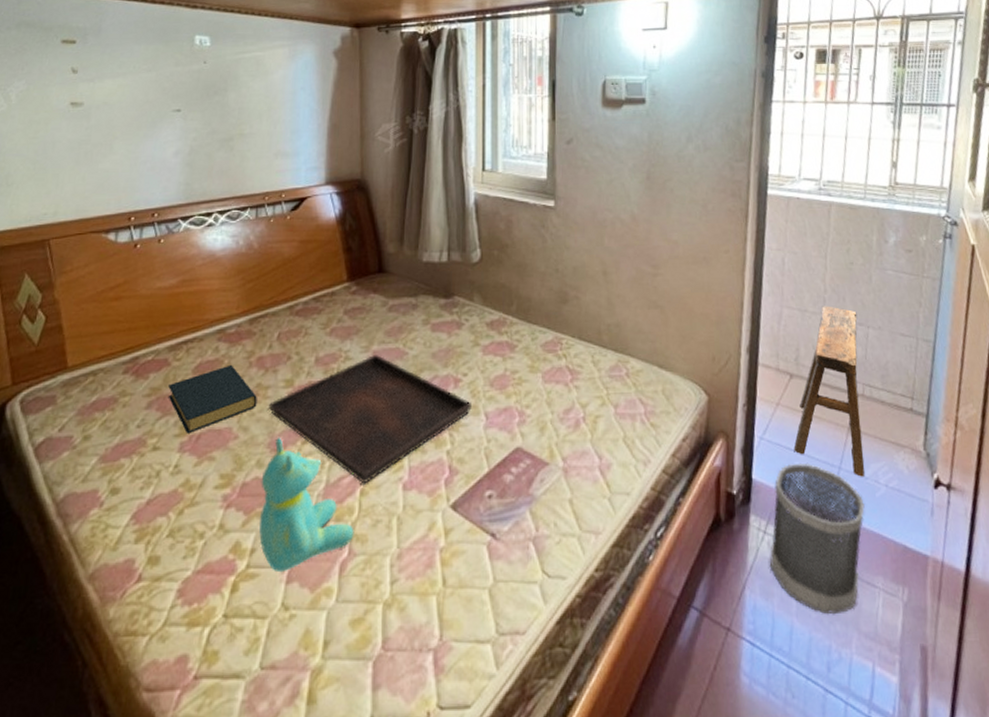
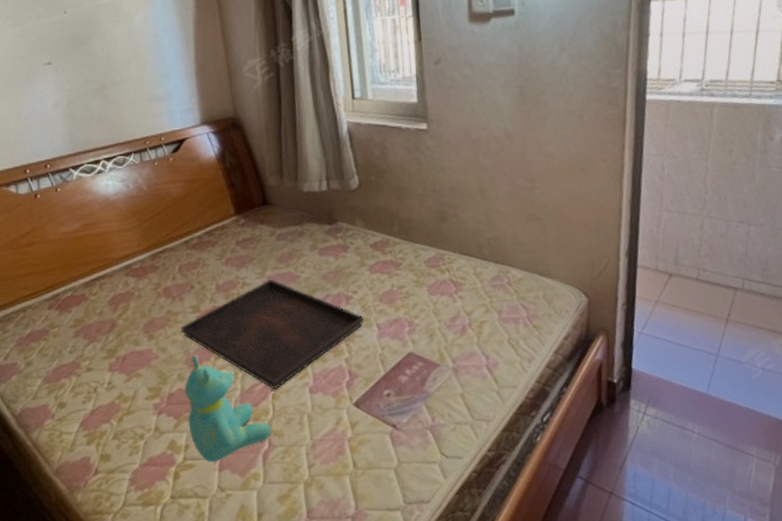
hardback book: present [168,364,257,433] -> none [90,295,170,356]
wastebasket: present [769,464,865,615] -> none [648,353,741,479]
stool: present [793,306,865,477] -> none [672,207,742,362]

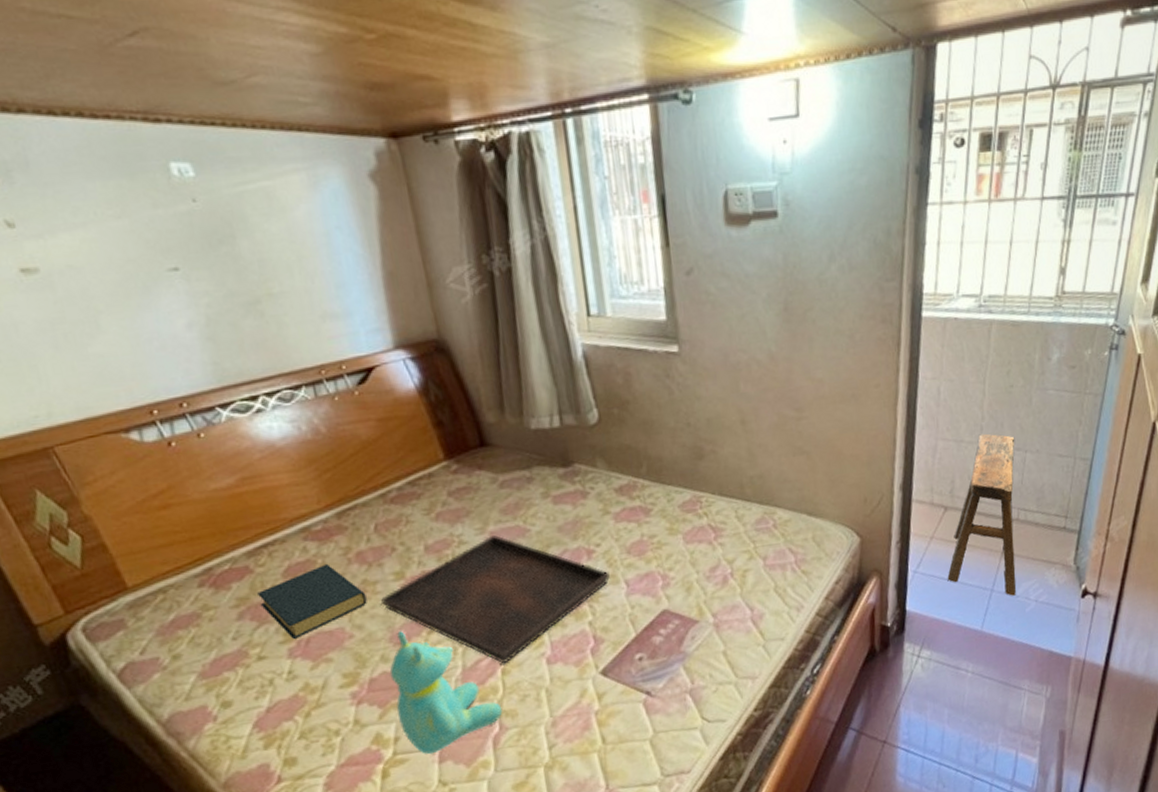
hardback book: none [90,295,170,356] -> present [257,563,367,639]
stool: none [672,207,742,362] -> present [947,434,1017,596]

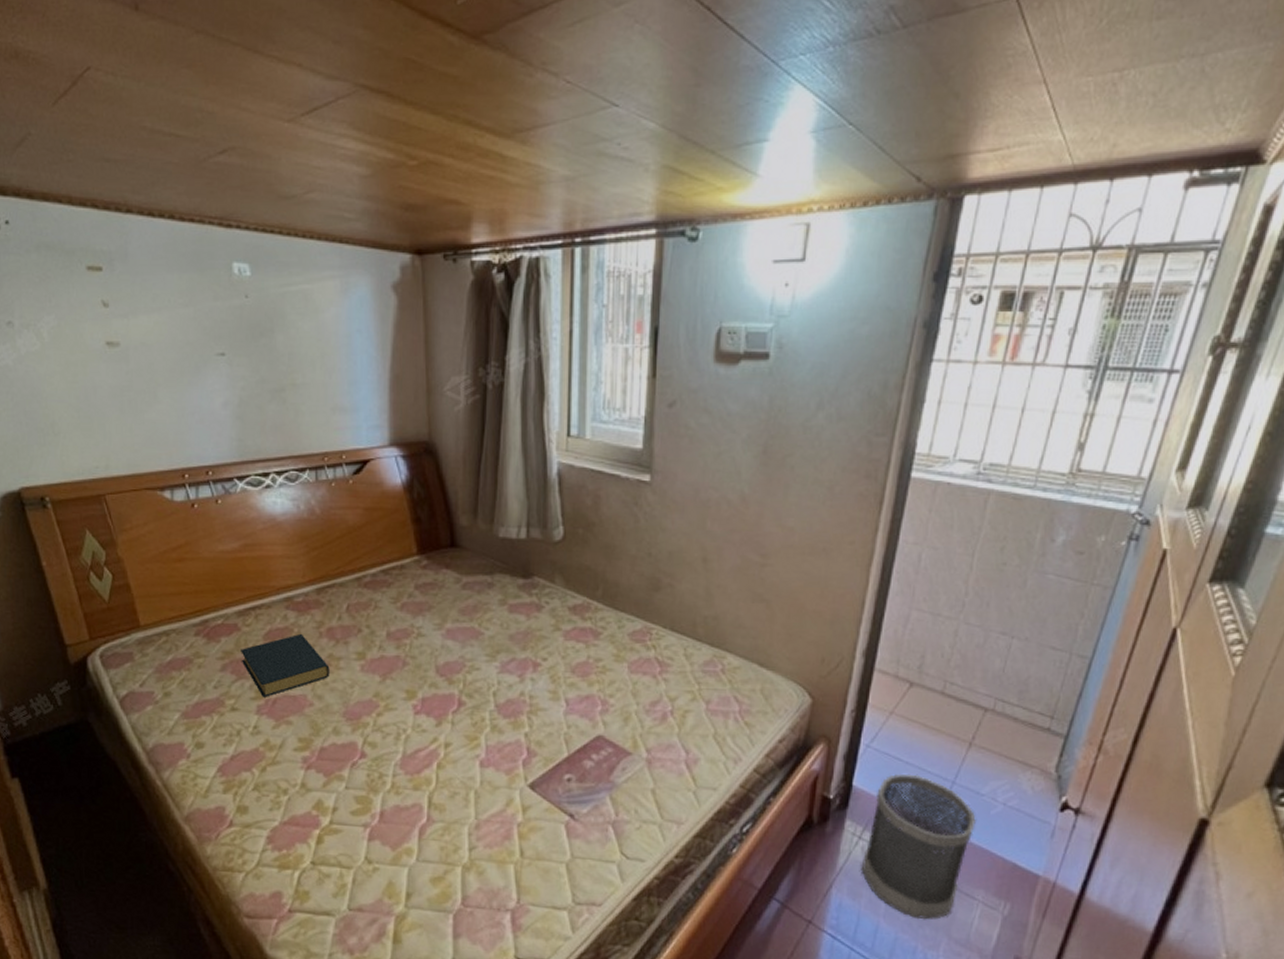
serving tray: present [380,535,610,664] -> none [341,633,551,758]
teddy bear: present [389,631,503,755] -> none [338,708,432,831]
wastebasket: none [922,590,1015,718] -> present [861,774,976,920]
stool: present [947,434,1017,596] -> none [903,610,1001,793]

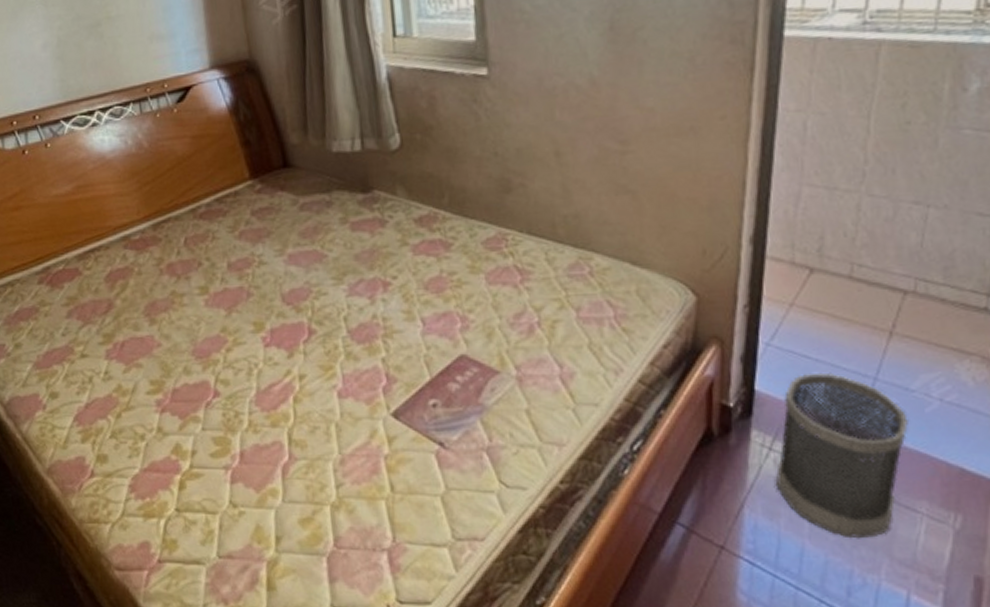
hardback book: present [241,633,330,697] -> none [84,272,175,341]

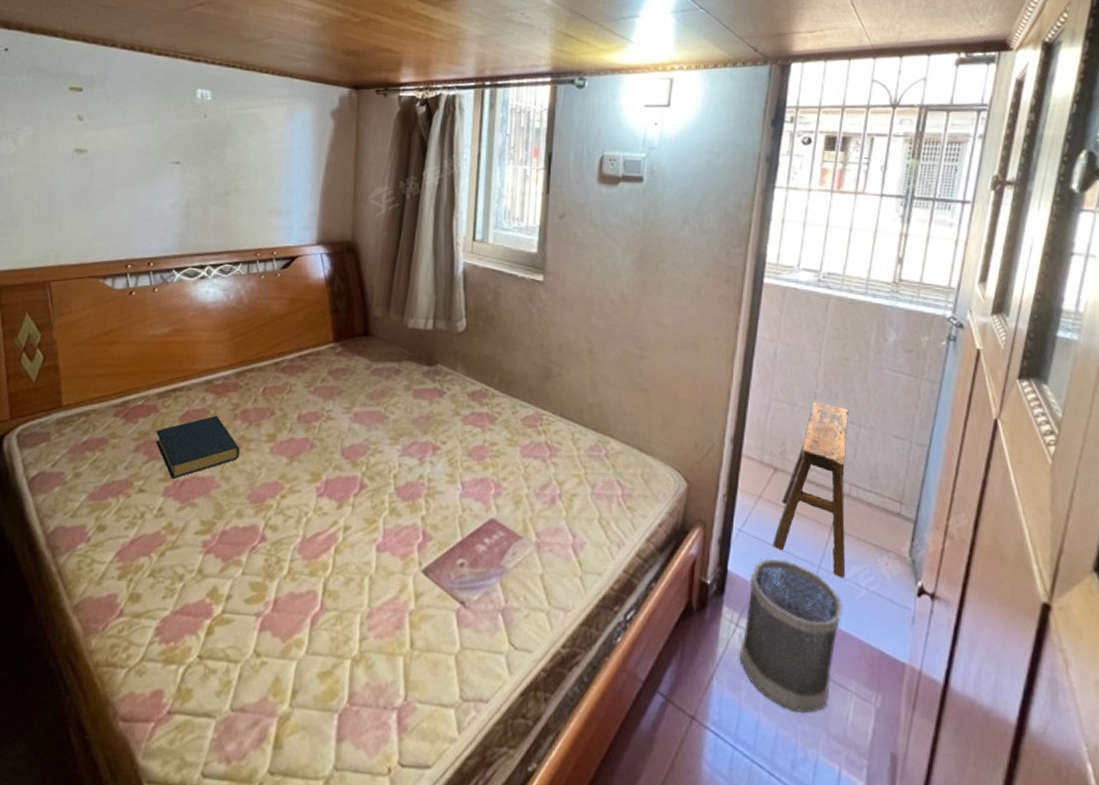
hardback book: none [84,272,175,341] -> present [156,415,240,479]
stool: none [812,181,913,389] -> present [772,401,849,578]

